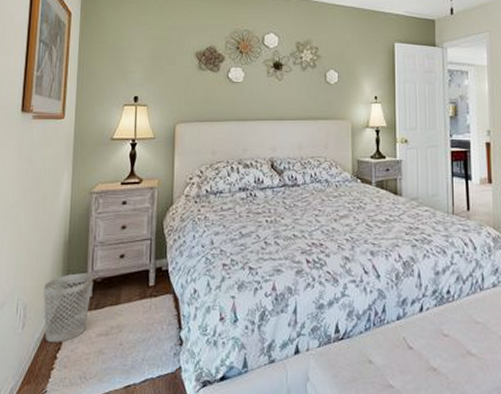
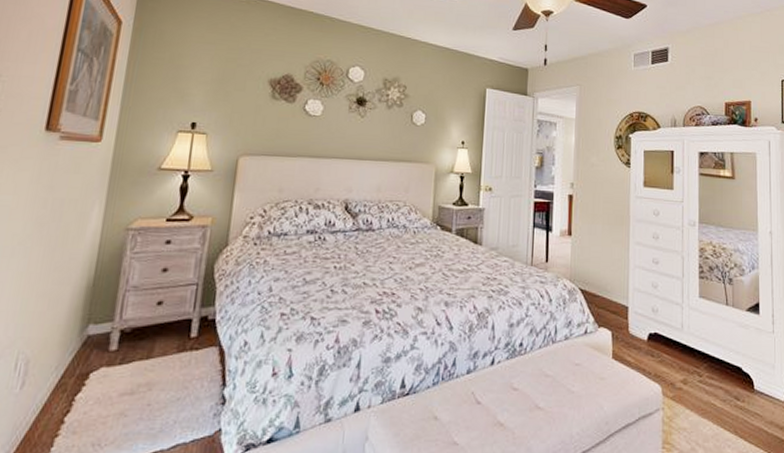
wastebasket: present [43,273,93,342] -> none [50,322,121,404]

